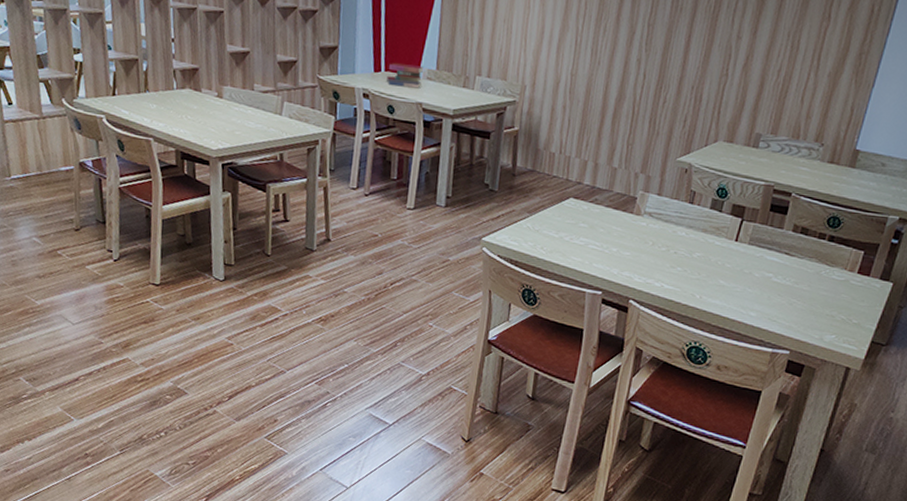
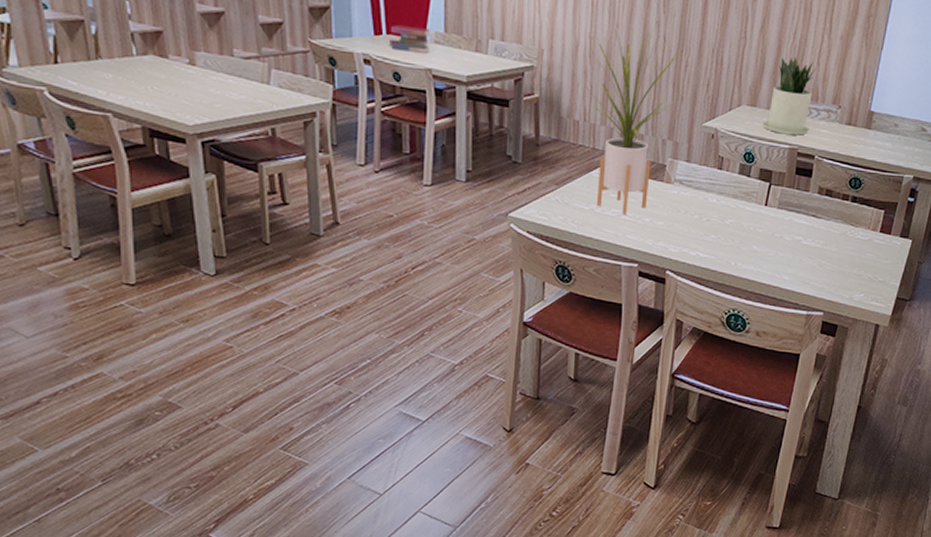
house plant: none [564,67,657,243] -> present [587,29,678,214]
planter: none [738,94,800,173] -> present [762,57,817,136]

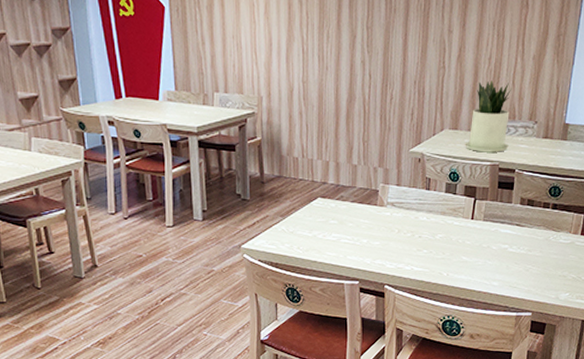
books: present [390,24,431,53] -> none [129,87,163,111]
house plant: present [587,29,678,214] -> none [303,71,383,238]

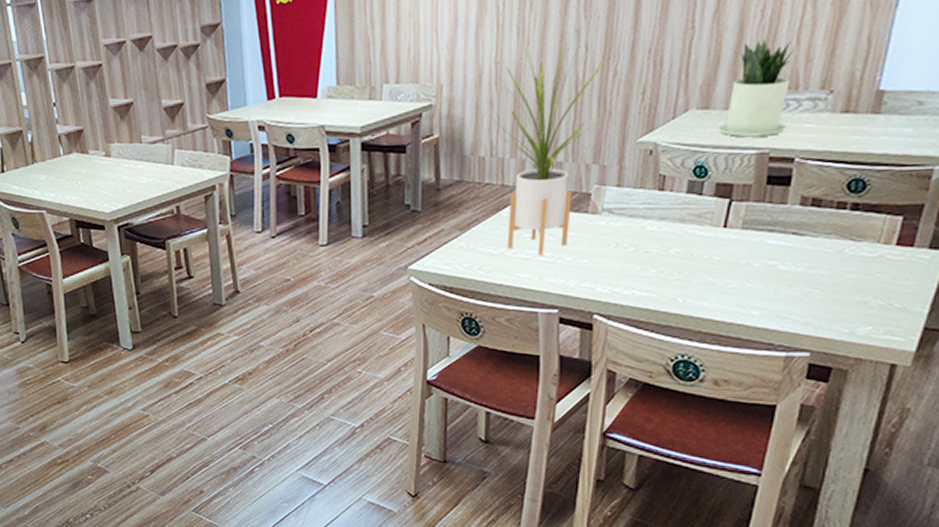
house plant: none [303,71,383,238] -> present [493,43,604,255]

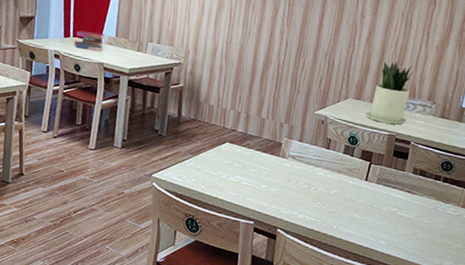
books: none [282,84,323,112] -> present [74,30,106,51]
house plant: present [493,43,604,255] -> none [221,37,297,181]

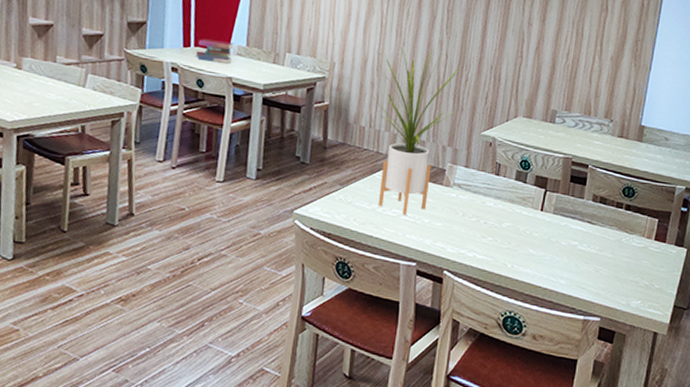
house plant: none [221,37,297,181] -> present [373,47,459,215]
planter: present [366,61,415,125] -> none [538,75,589,146]

